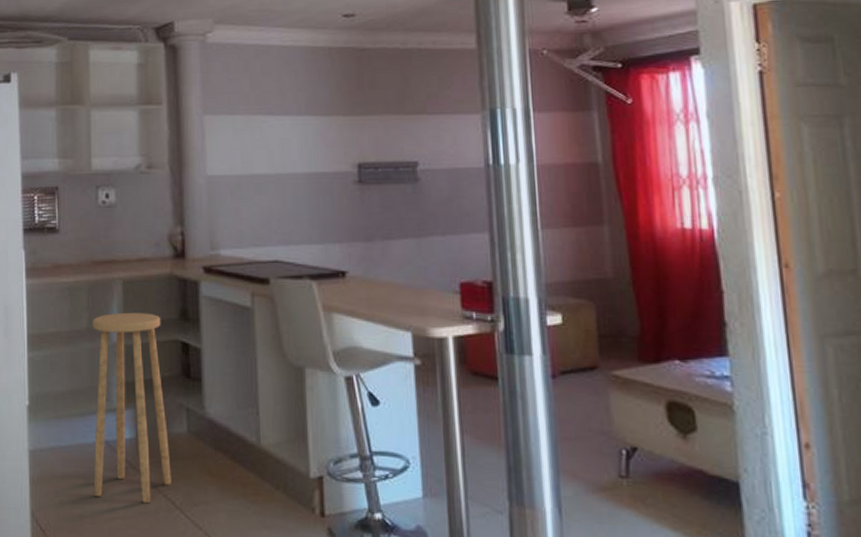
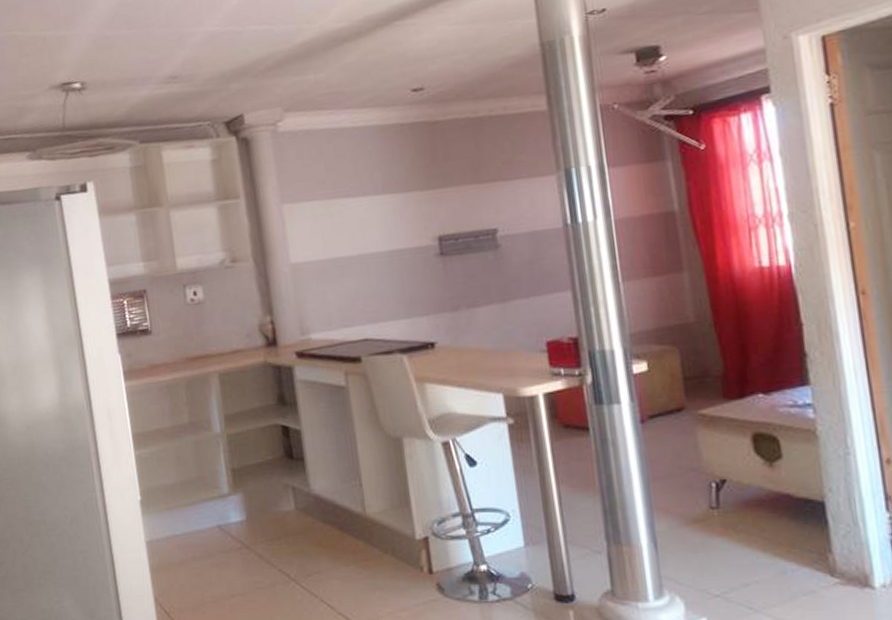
stool: present [93,312,172,504] -> none [193,401,285,579]

